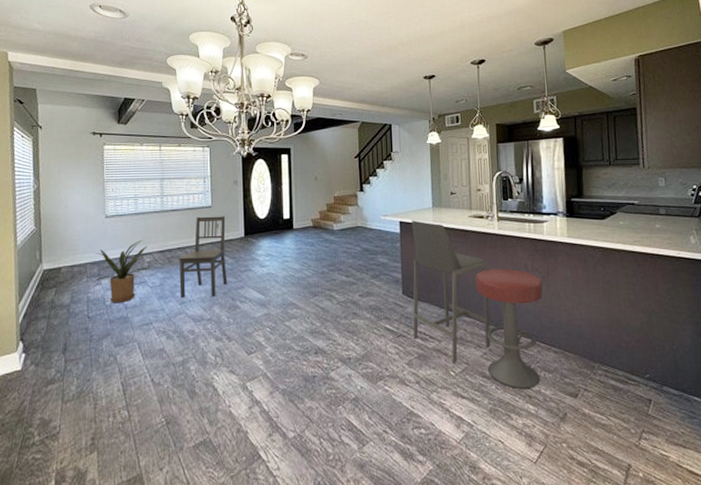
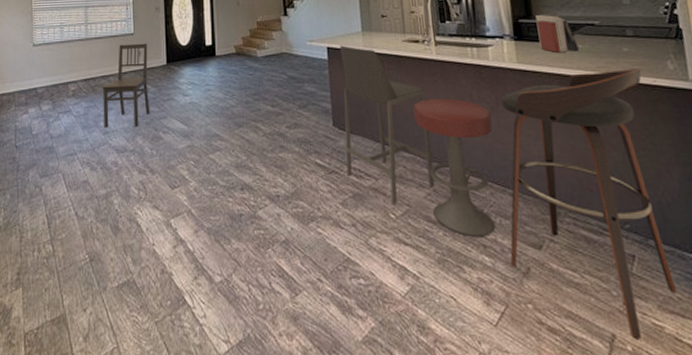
house plant: present [95,239,150,303] -> none [23,67,75,133]
bar stool: none [551,243,682,468] -> present [501,69,677,340]
books: none [585,194,620,229] -> present [535,14,579,54]

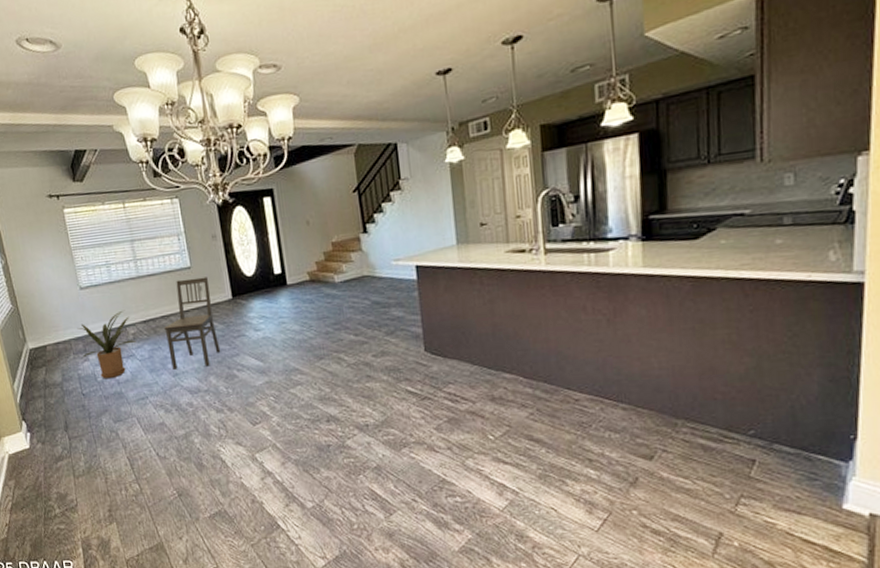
house plant: none [23,67,75,133] -> present [77,310,137,379]
bar stool: present [339,45,435,205] -> none [430,262,539,426]
bar stool: present [413,98,496,236] -> none [516,312,608,452]
bar stool: present [501,69,677,340] -> none [618,263,797,536]
books: present [535,14,579,54] -> none [670,206,721,253]

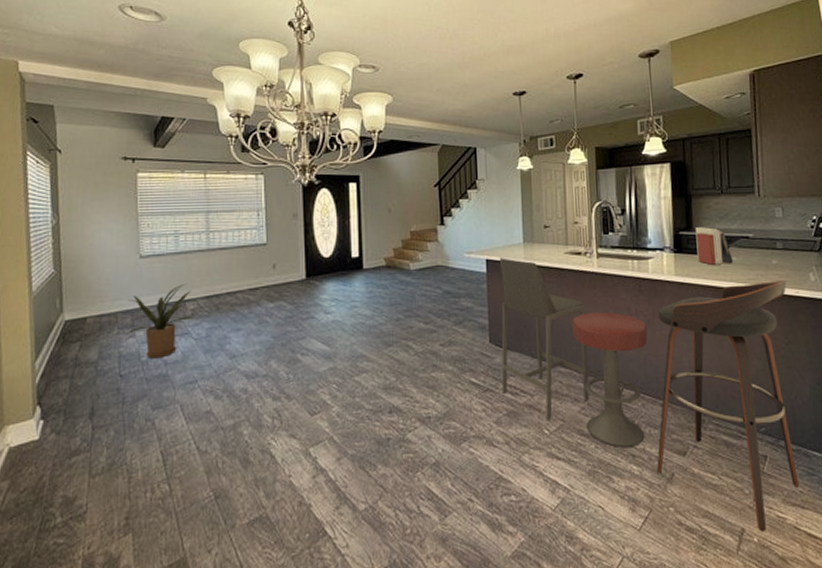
dining chair: present [164,277,221,370] -> none [228,255,287,351]
bar stool: none [430,262,539,426] -> present [499,258,590,420]
bar stool: none [516,312,608,452] -> present [571,311,648,447]
bar stool: none [618,263,797,536] -> present [657,280,800,532]
books: none [670,206,721,253] -> present [695,226,733,266]

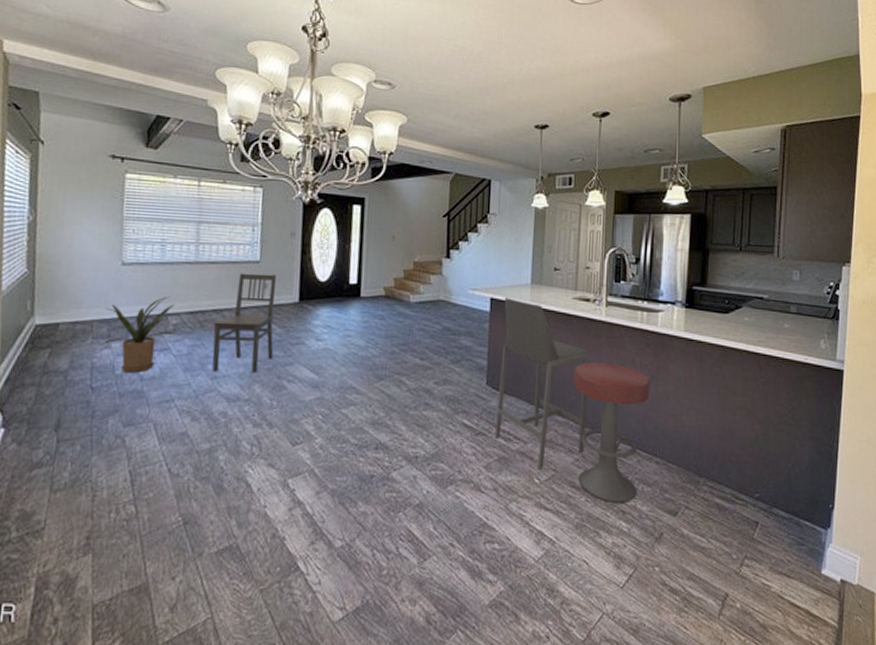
dining chair: none [228,255,287,351] -> present [212,273,277,373]
bar stool: present [657,280,800,532] -> none [646,345,796,598]
books: present [695,226,733,266] -> none [709,282,745,325]

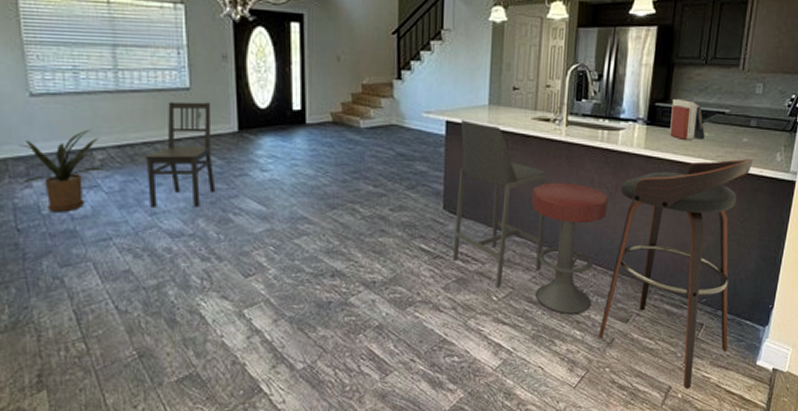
bar stool: none [646,345,796,598] -> present [599,159,752,389]
books: none [709,282,745,325] -> present [669,98,705,141]

